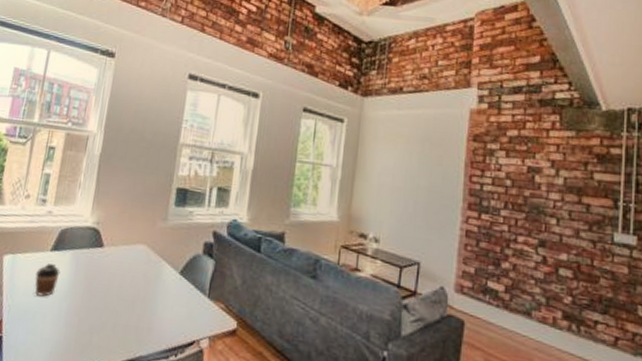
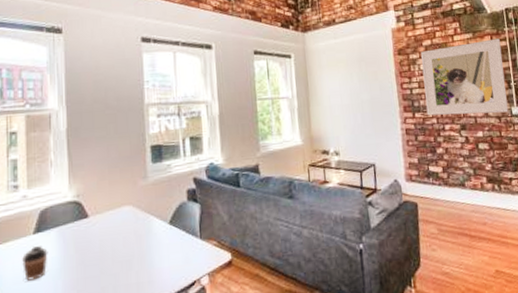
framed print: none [497,142,613,238] -> present [420,38,509,116]

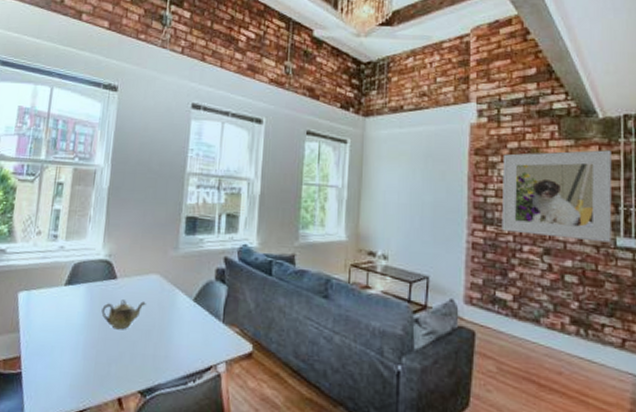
coffee cup: present [22,246,48,281] -> none [51,298,76,331]
teapot: none [77,234,122,267] -> present [101,300,146,330]

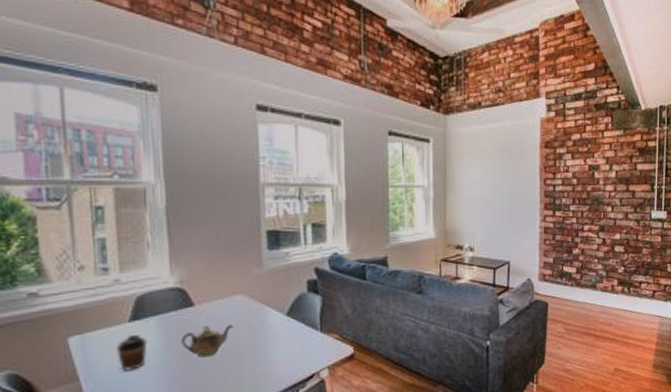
coffee cup: none [51,298,76,331] -> present [117,335,148,371]
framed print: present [501,150,612,243] -> none [567,138,650,217]

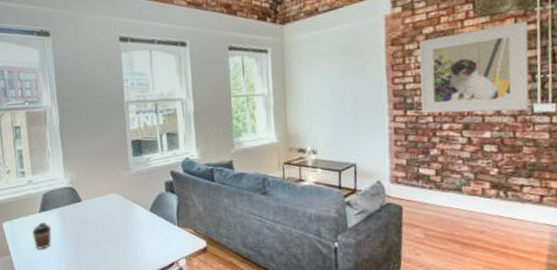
teapot: present [181,324,234,358] -> none [74,217,110,243]
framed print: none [567,138,650,217] -> present [419,21,529,114]

